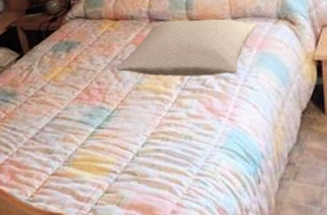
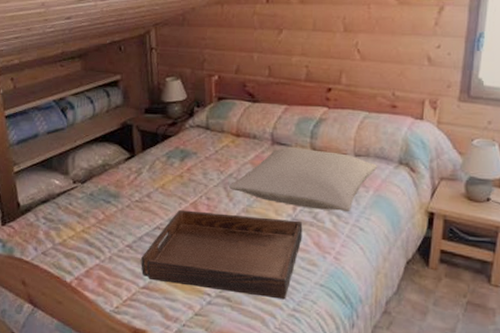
serving tray: none [46,89,195,167] -> present [141,210,303,300]

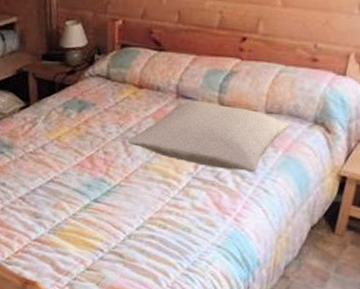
serving tray: present [141,210,303,300] -> none [33,163,204,259]

